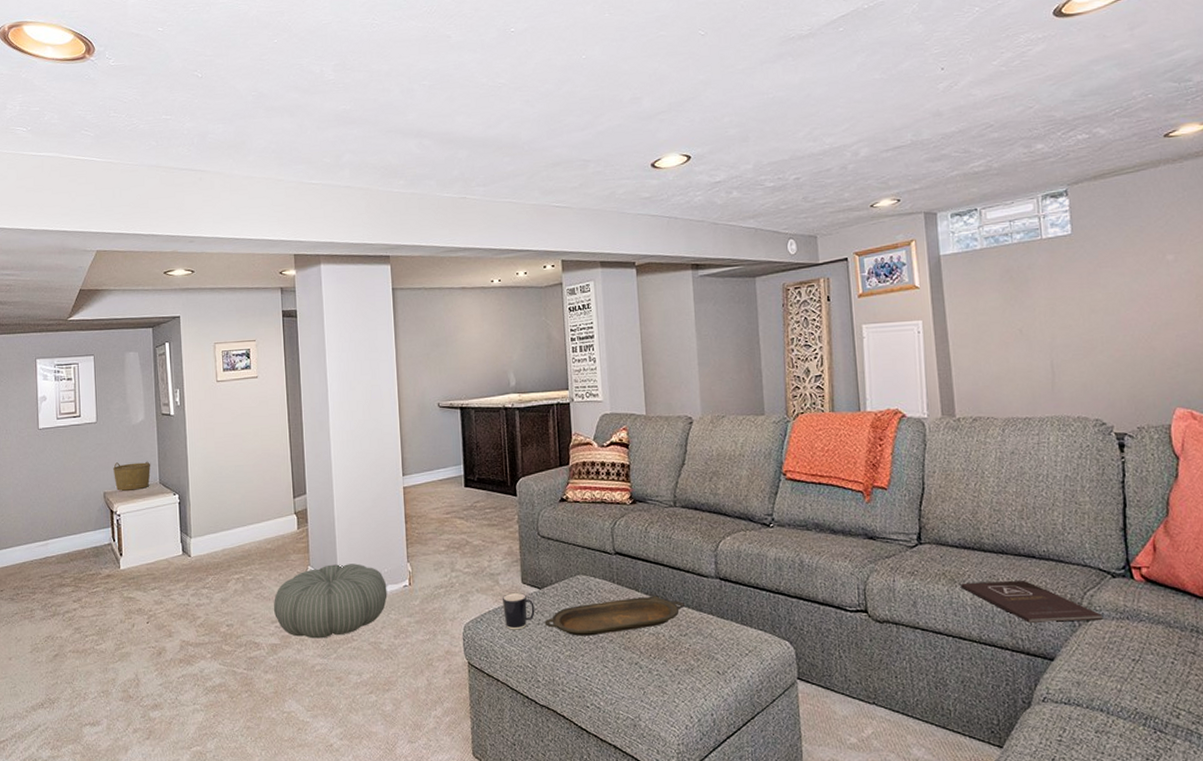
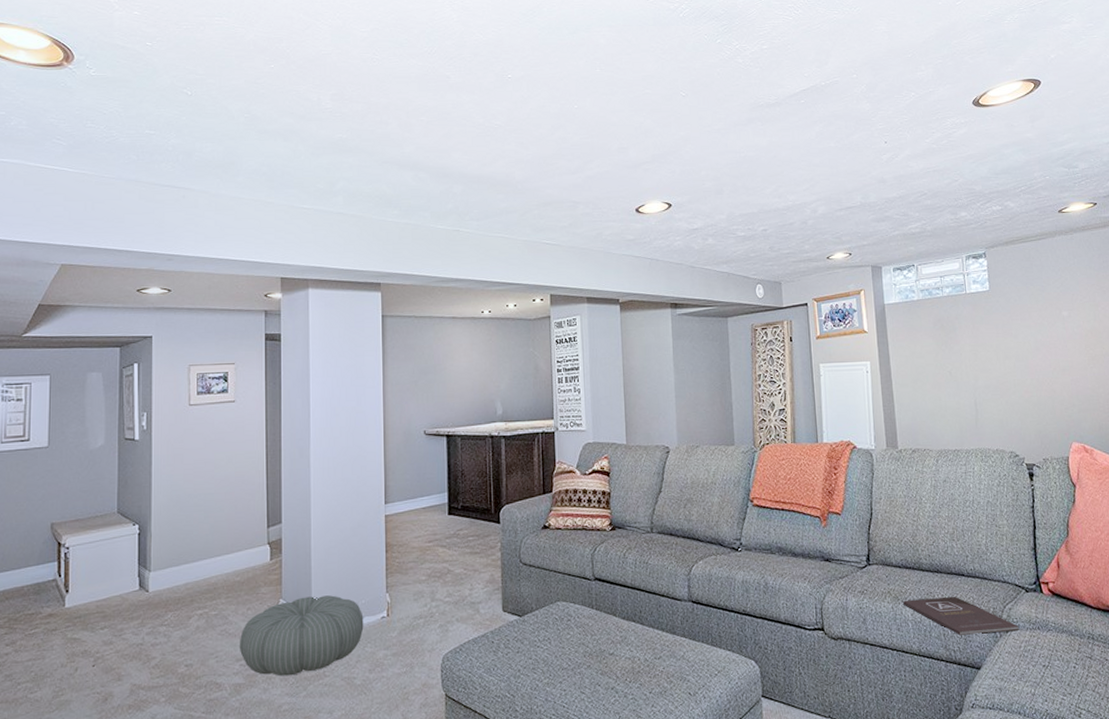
basket: present [113,461,151,491] -> none [64,489,108,521]
mug: present [501,592,535,630] -> none [482,620,515,660]
serving tray: present [544,596,685,636] -> none [524,620,659,663]

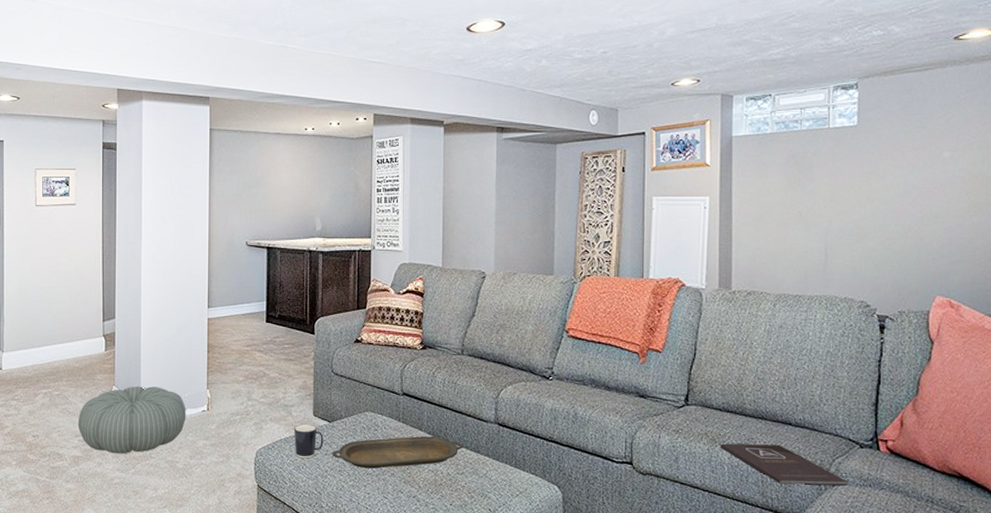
mug: none [482,620,515,660] -> present [293,423,324,459]
serving tray: none [524,620,659,663] -> present [332,435,463,469]

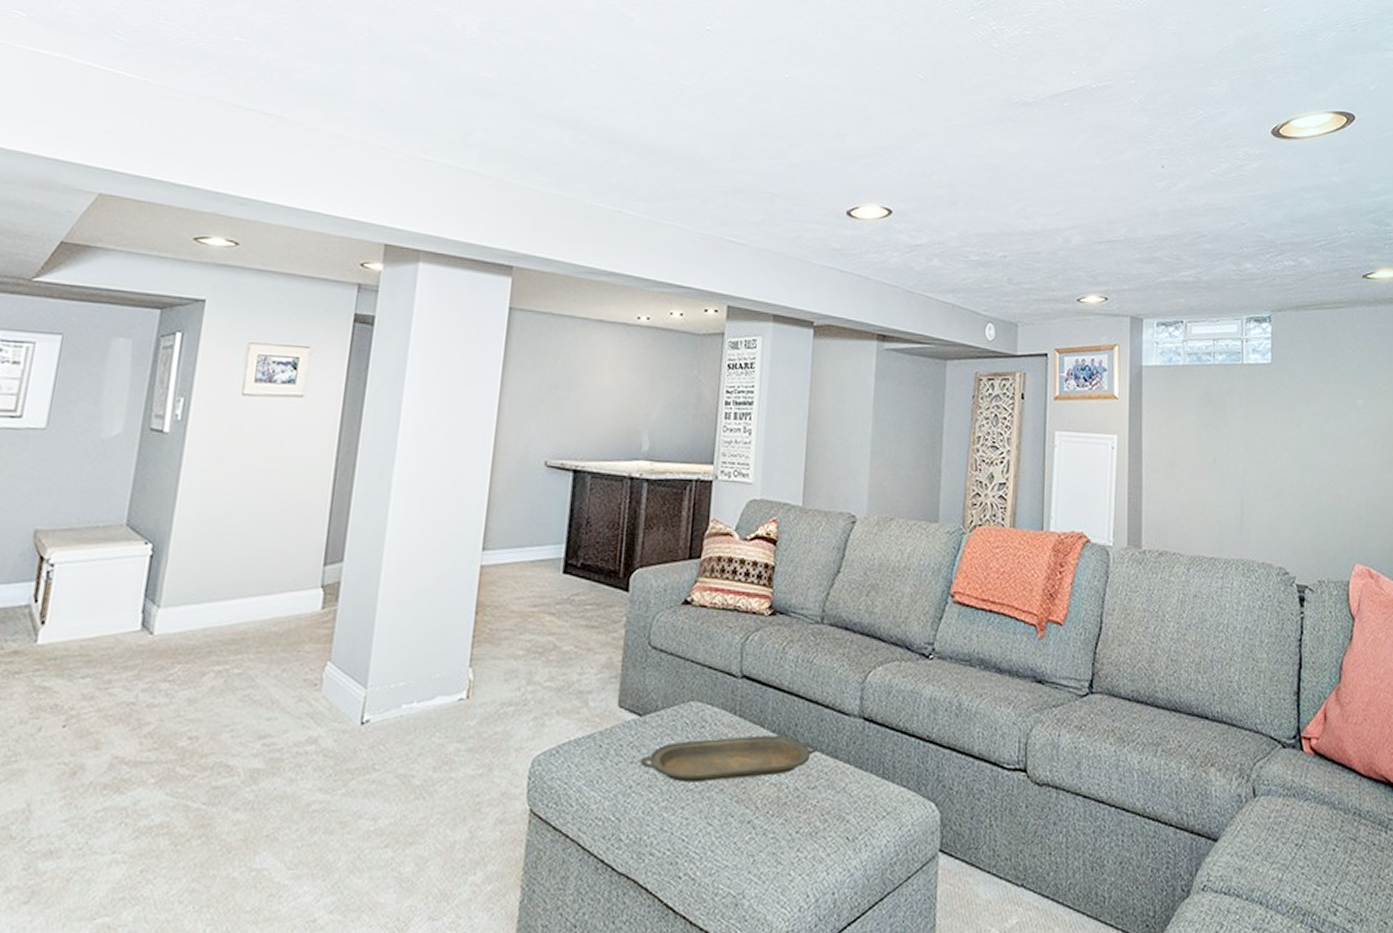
pouf: present [78,386,186,454] -> none [265,662,435,765]
mug: present [293,423,324,459] -> none [588,718,630,769]
book: present [721,443,847,485] -> none [1129,743,1269,796]

